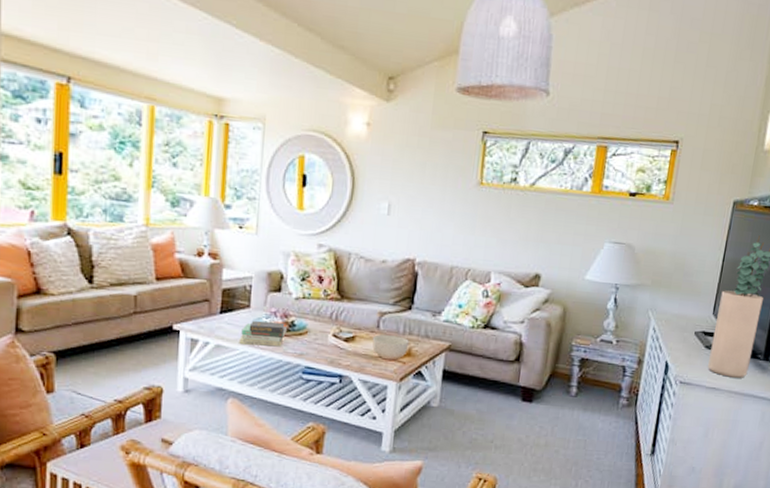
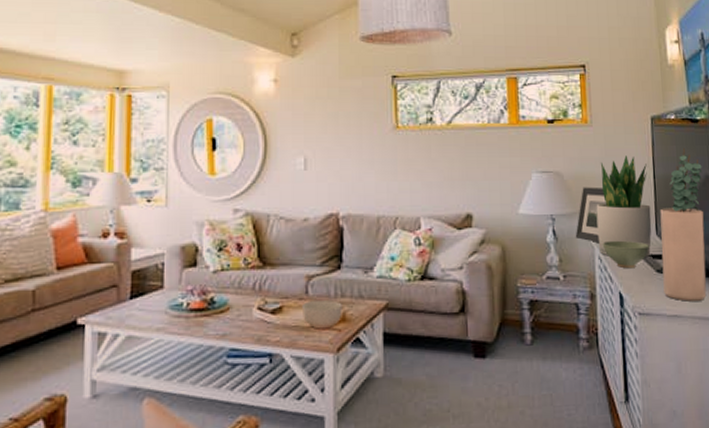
books: present [239,320,288,347] -> none [153,300,207,332]
picture frame: none [634,261,672,316] -> present [575,187,606,244]
planter: none [655,236,719,333] -> present [596,155,652,257]
bowl: none [659,314,704,342] -> present [602,240,649,269]

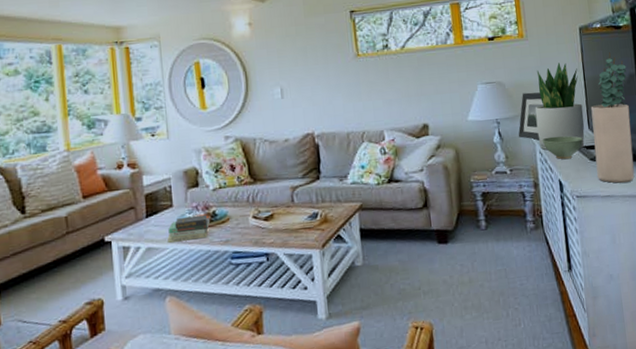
books: none [153,300,207,332] -> present [167,214,211,243]
bowl: present [301,299,342,331] -> none [289,205,324,232]

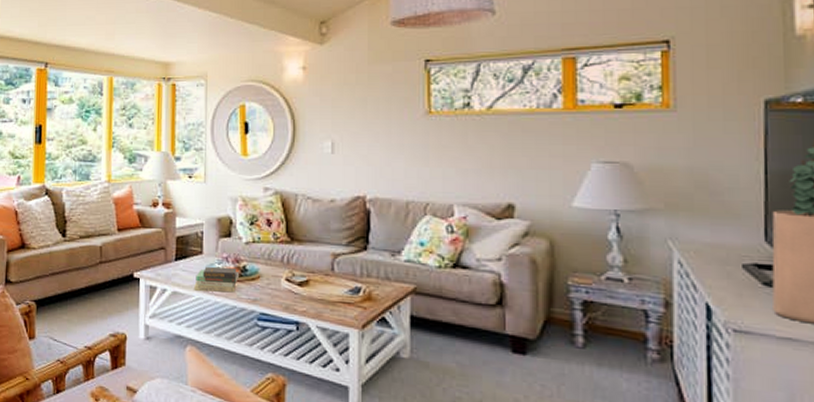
picture frame: present [518,92,544,140] -> none [646,180,692,246]
planter: present [535,63,585,150] -> none [677,146,759,266]
bowl: present [542,136,583,160] -> none [684,243,754,278]

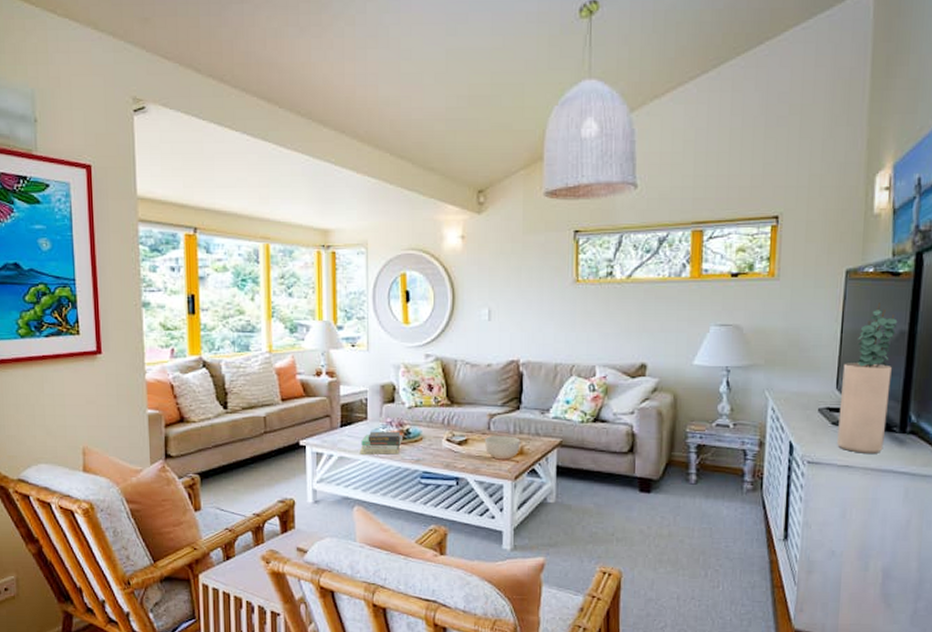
bowl: none [327,277,368,307] -> present [484,435,520,461]

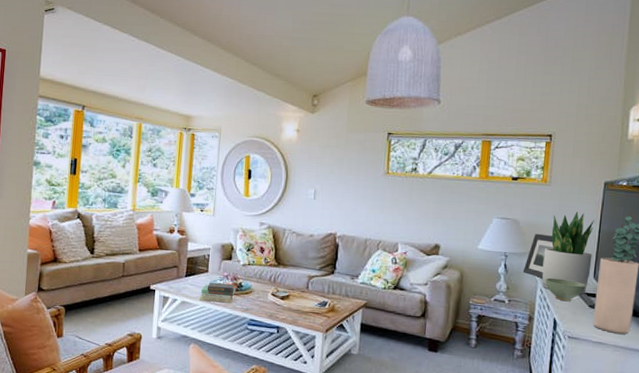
bowl: present [484,435,520,461] -> none [302,293,333,316]
picture frame: none [749,340,786,395] -> present [522,233,554,279]
planter: none [773,310,835,409] -> present [542,212,594,294]
bowl: none [777,393,827,420] -> present [545,277,586,302]

